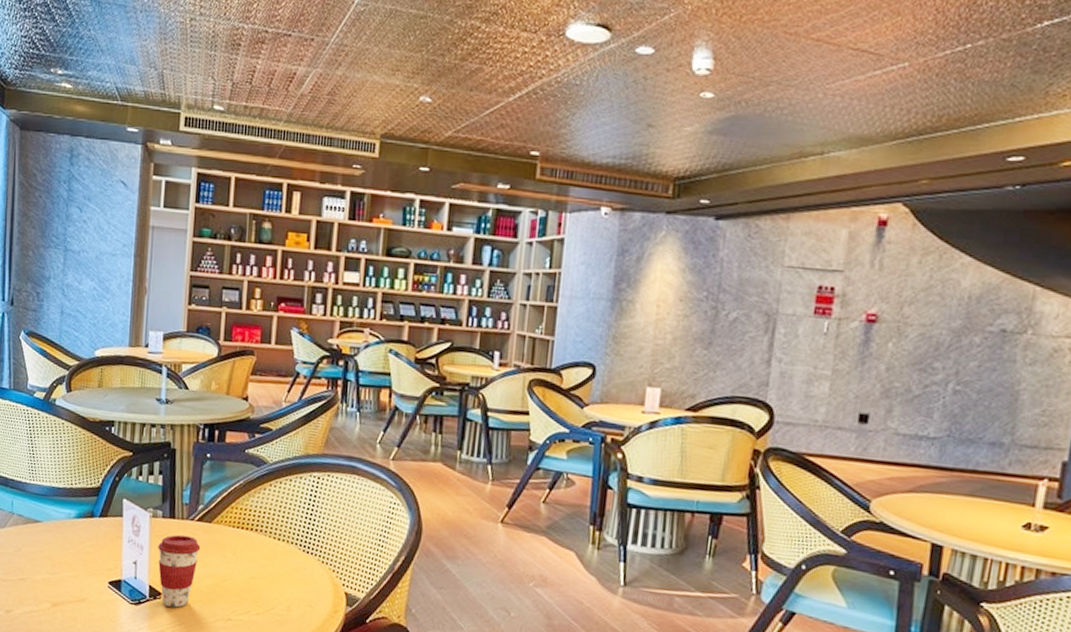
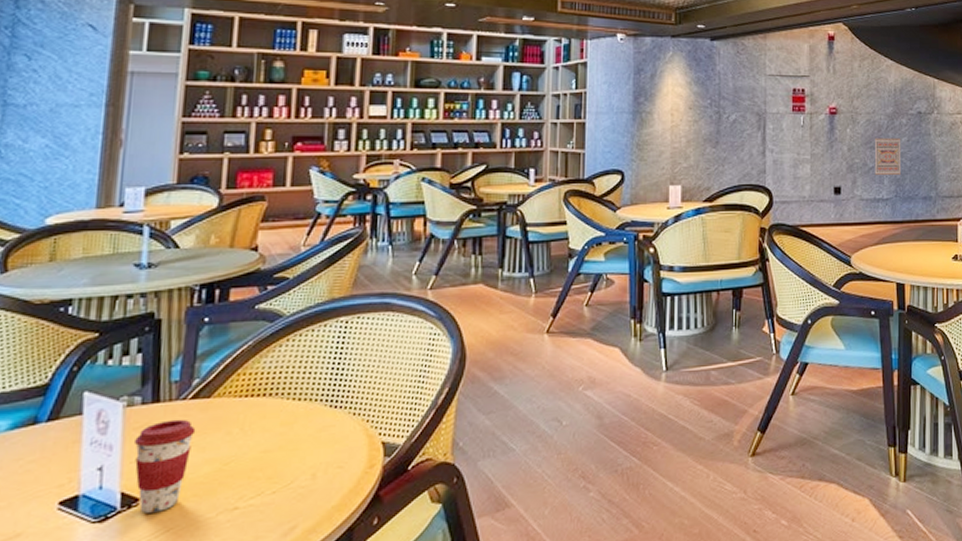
wall art: none [920,357,969,411] -> present [874,137,902,176]

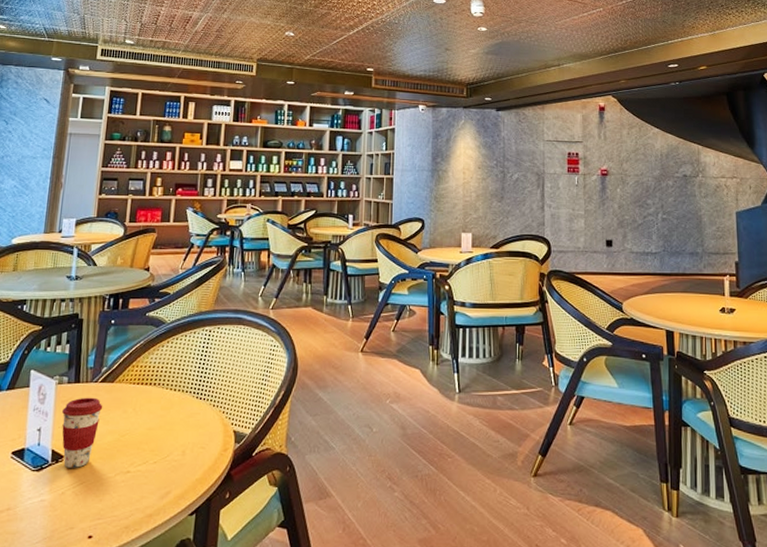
wall art: present [874,137,902,176] -> none [642,197,669,232]

